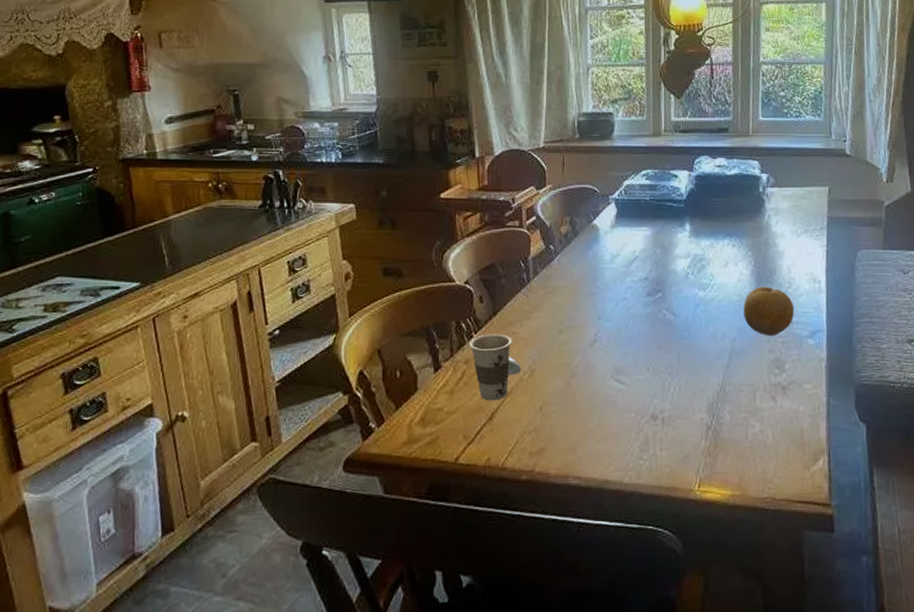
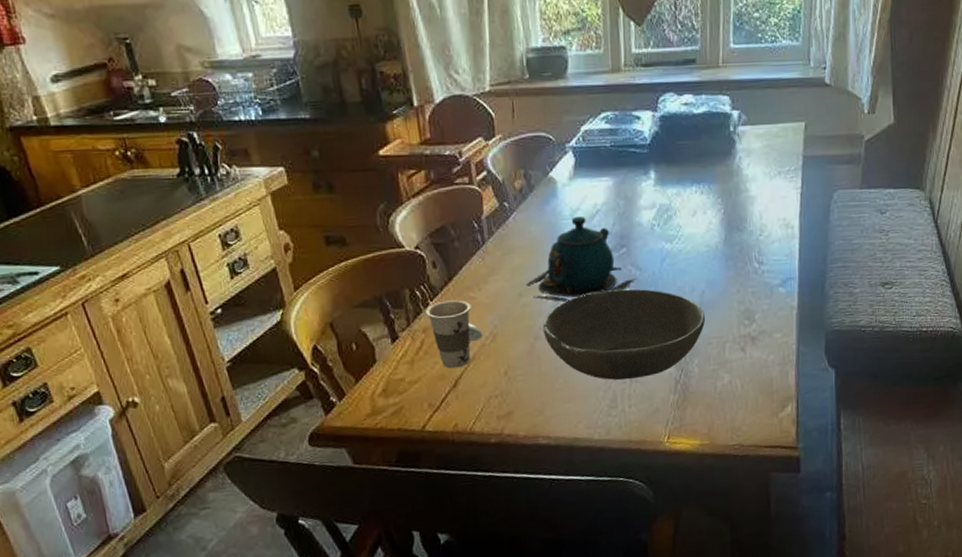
teapot: none [565,261,670,341] -> present [525,216,636,302]
bowl: none [579,332,737,423] -> present [542,289,706,381]
fruit: present [743,286,794,336] -> none [712,235,765,287]

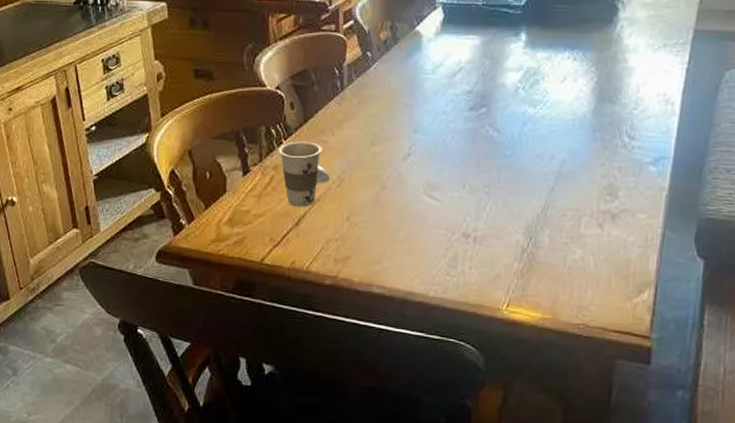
teapot: present [525,216,636,302] -> none [378,71,493,155]
bowl: present [542,289,706,381] -> none [390,148,564,241]

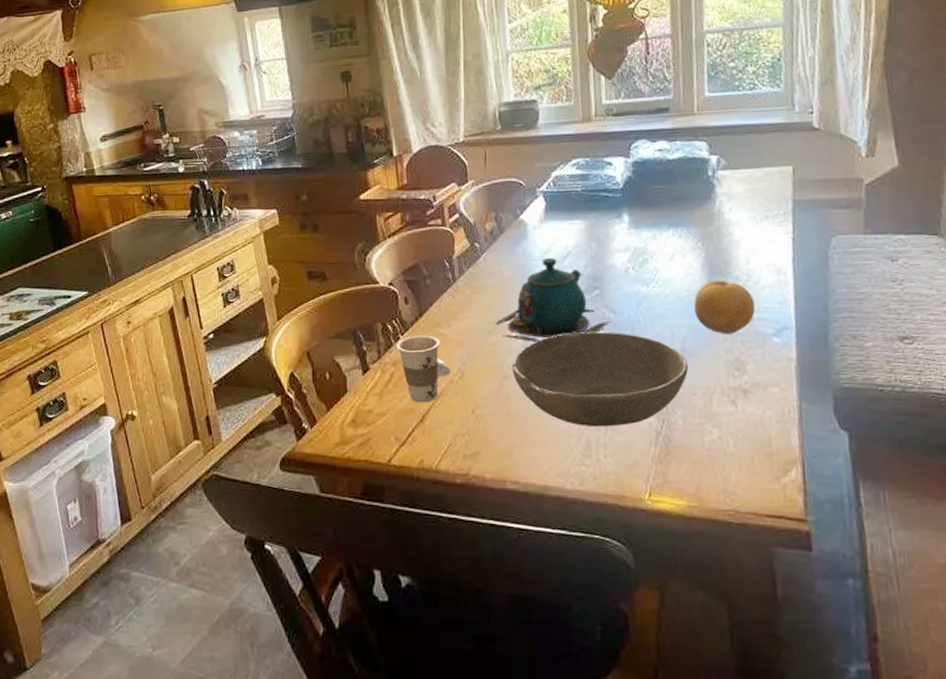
teapot: none [378,71,493,155] -> present [495,257,610,342]
bowl: none [390,148,564,241] -> present [511,332,689,427]
fruit: none [577,106,638,160] -> present [694,280,755,334]

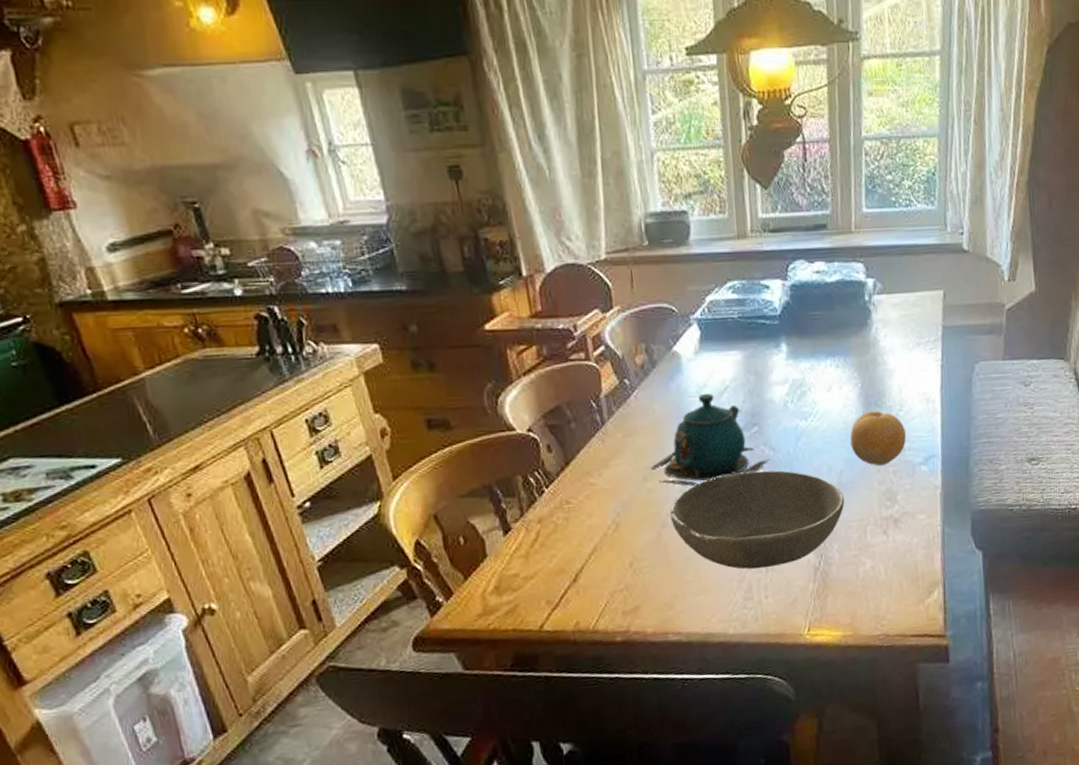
cup: present [396,335,452,403] -> none [540,486,605,562]

